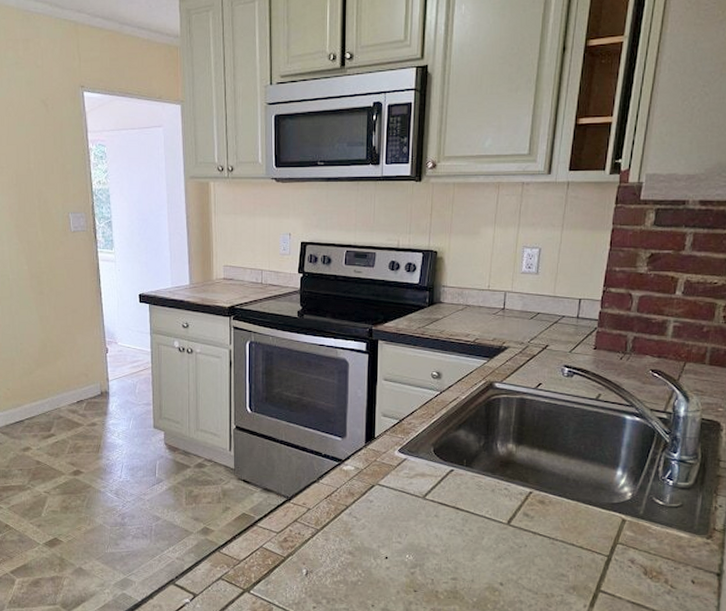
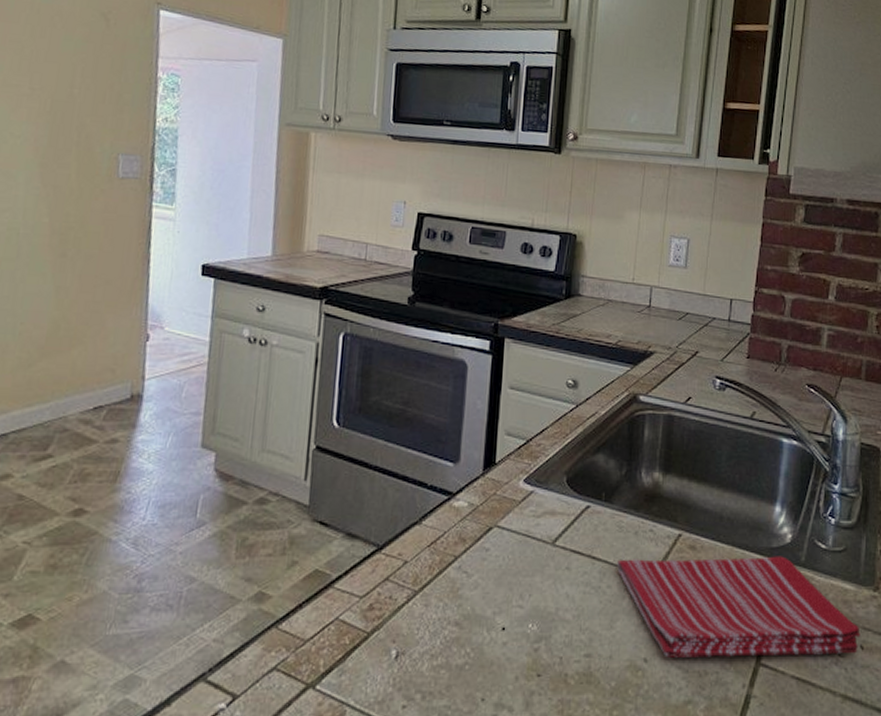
dish towel: none [476,510,692,586] -> present [616,556,861,658]

